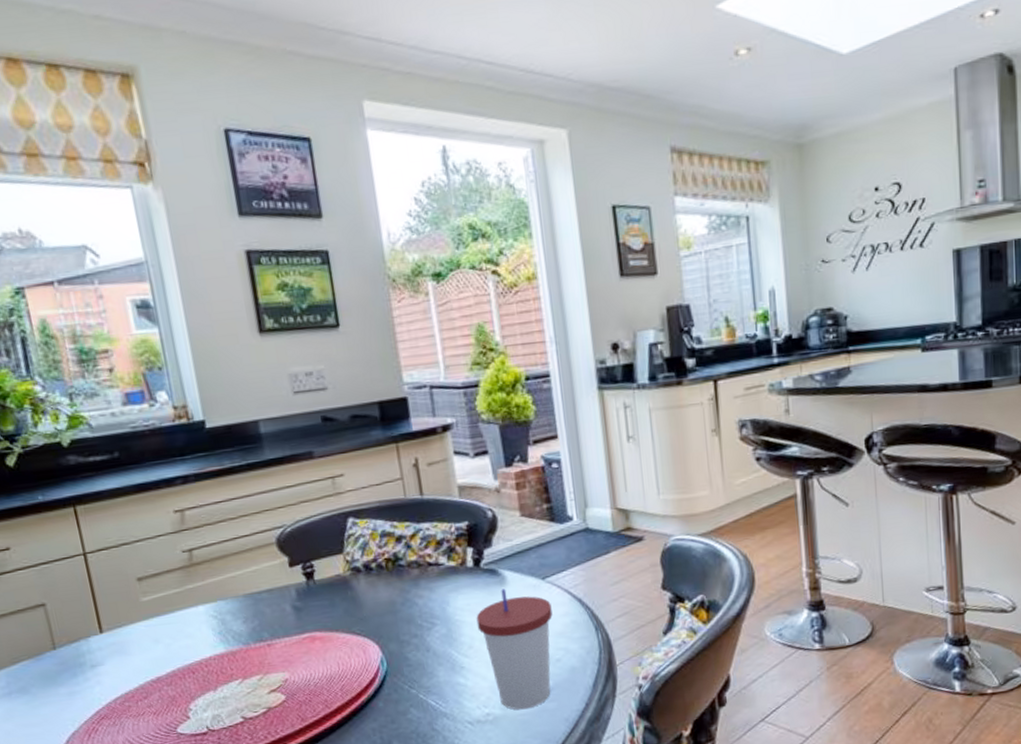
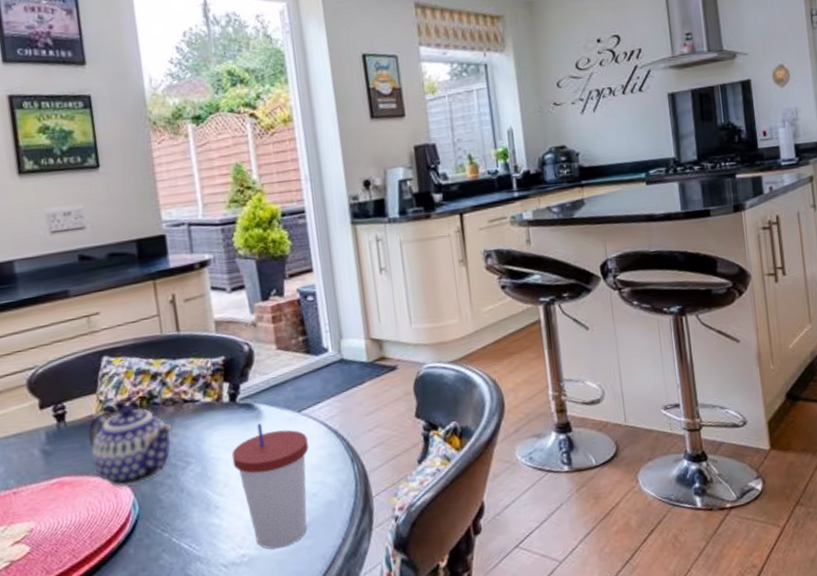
teapot: none [335,566,418,645] -> present [87,405,173,488]

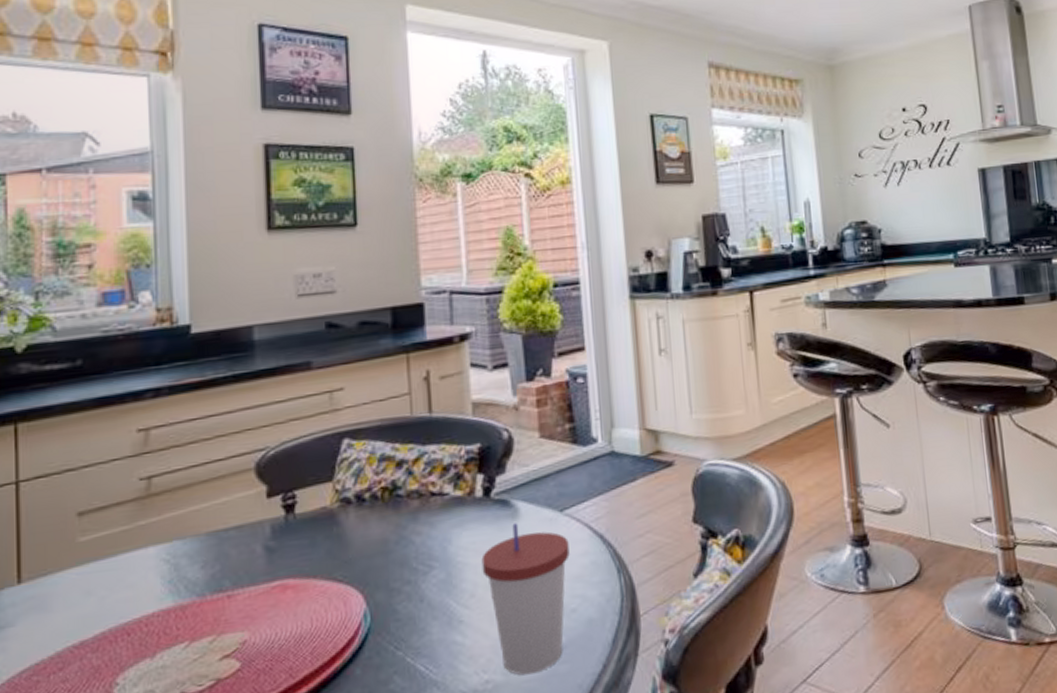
teapot: present [87,405,173,488] -> none [319,496,416,595]

